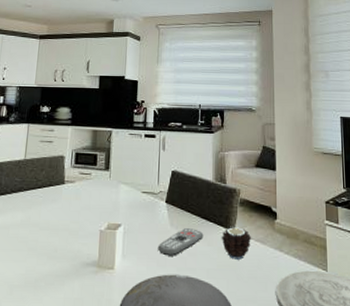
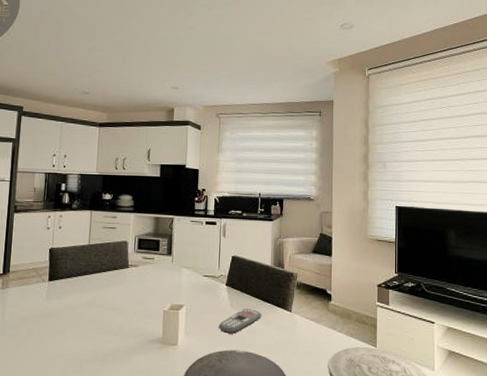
candle: present [221,226,252,260] -> none [278,307,307,337]

